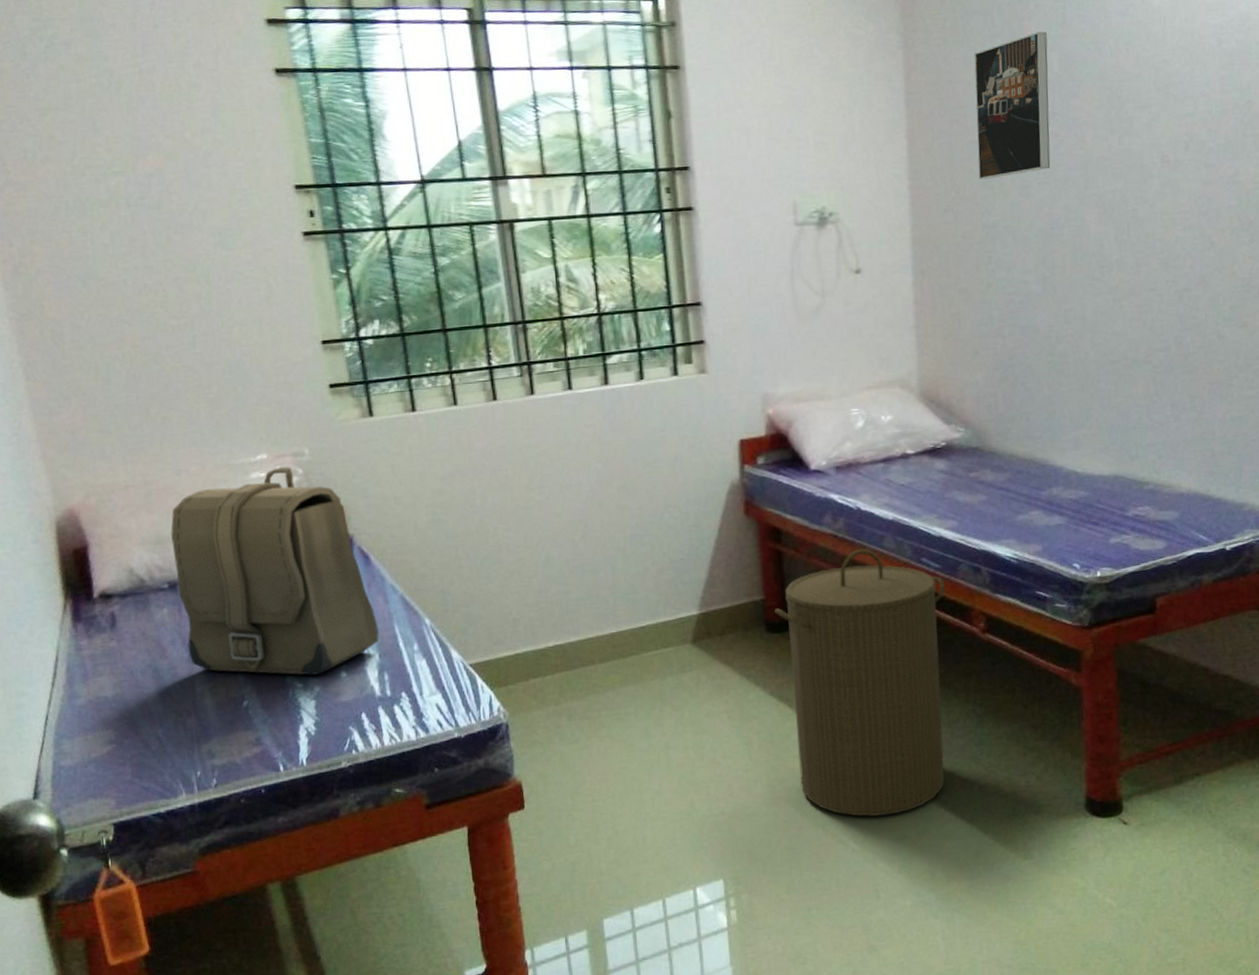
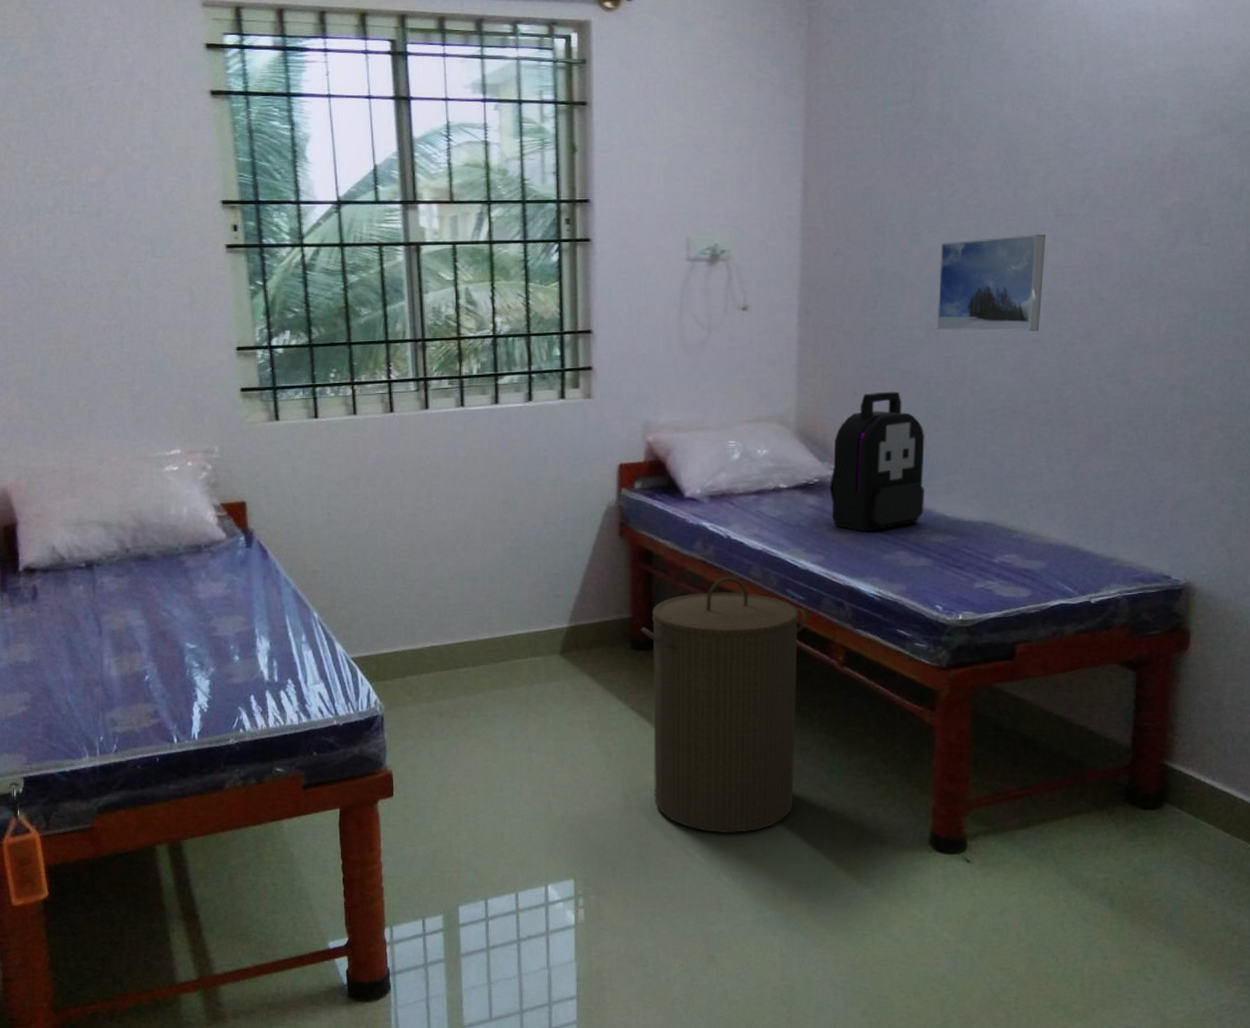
backpack: present [171,467,379,676] -> none [91,463,271,658]
backpack: none [957,348,1054,494] -> present [830,391,925,532]
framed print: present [974,31,1051,180] -> none [871,82,949,225]
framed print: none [1050,181,1155,284] -> present [936,234,1046,332]

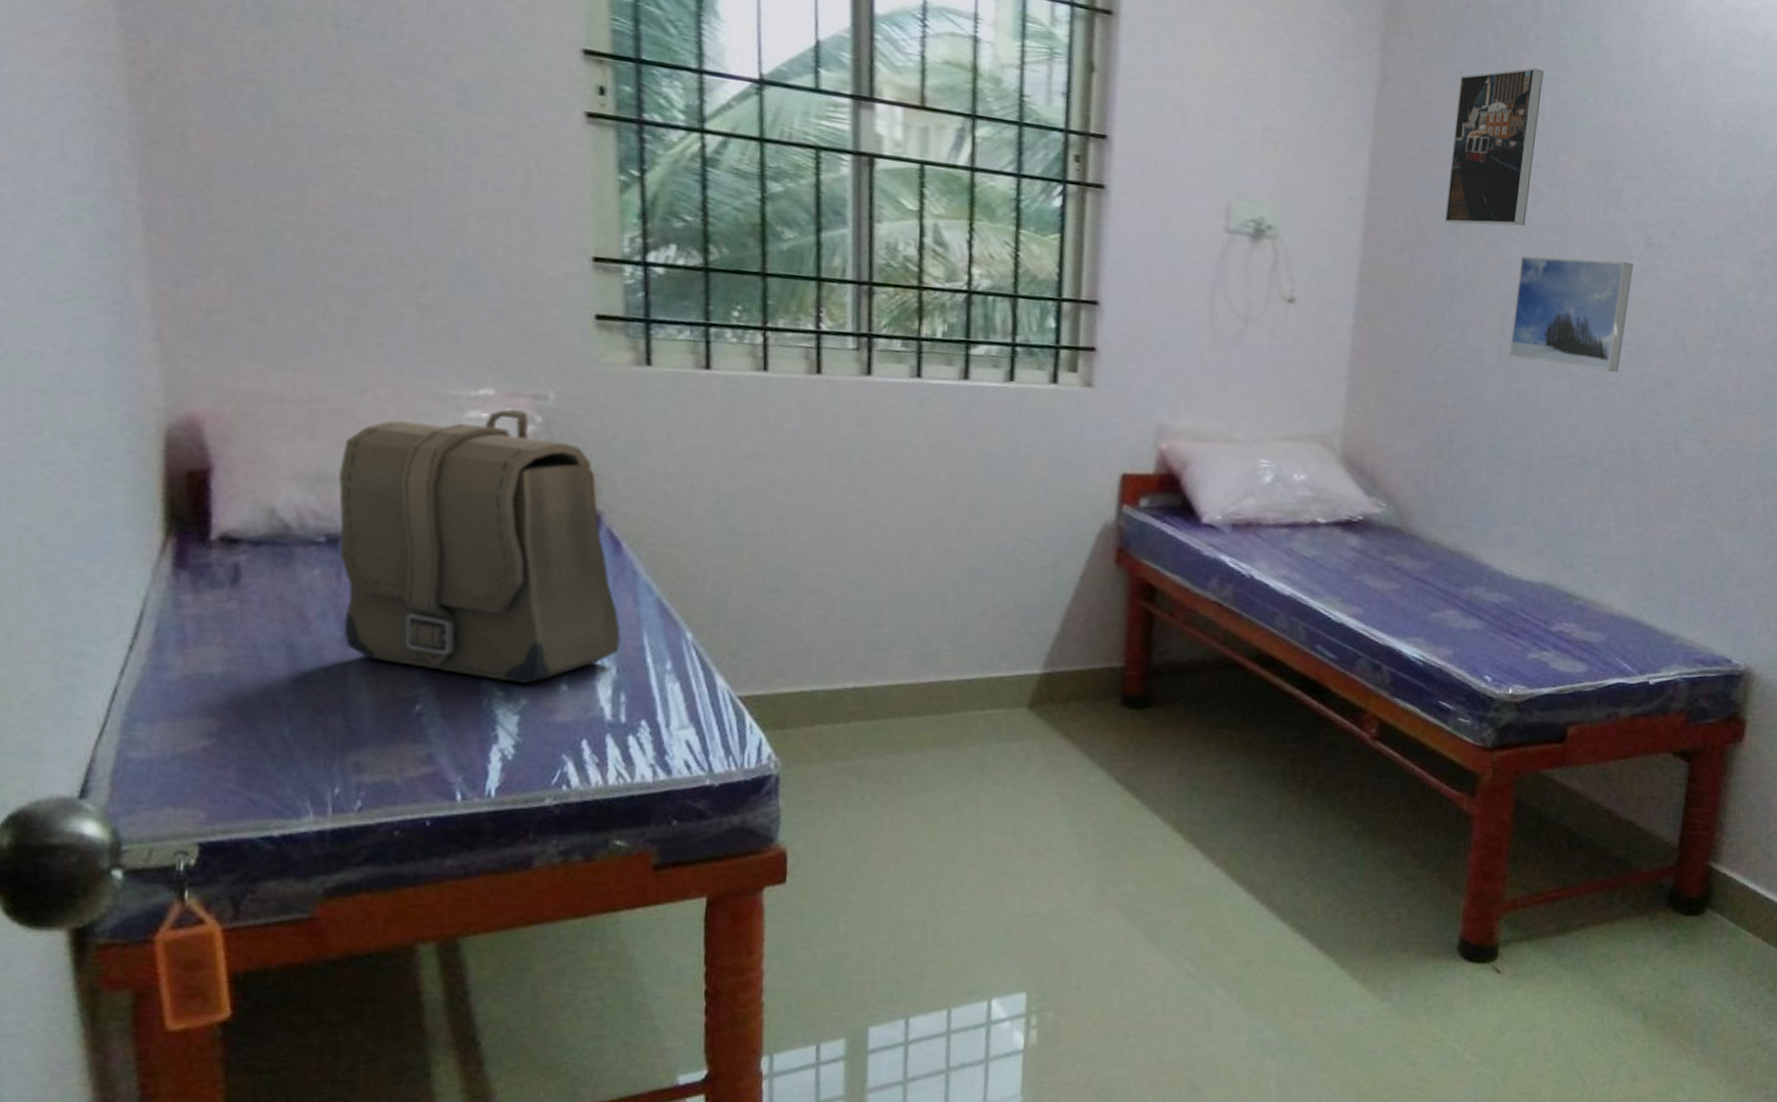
backpack: none [91,463,271,658] -> present [339,409,621,685]
laundry hamper: present [641,576,807,834] -> none [1135,623,1339,937]
backpack: present [830,391,925,532] -> none [1375,420,1487,585]
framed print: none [871,82,949,225] -> present [1445,67,1544,226]

